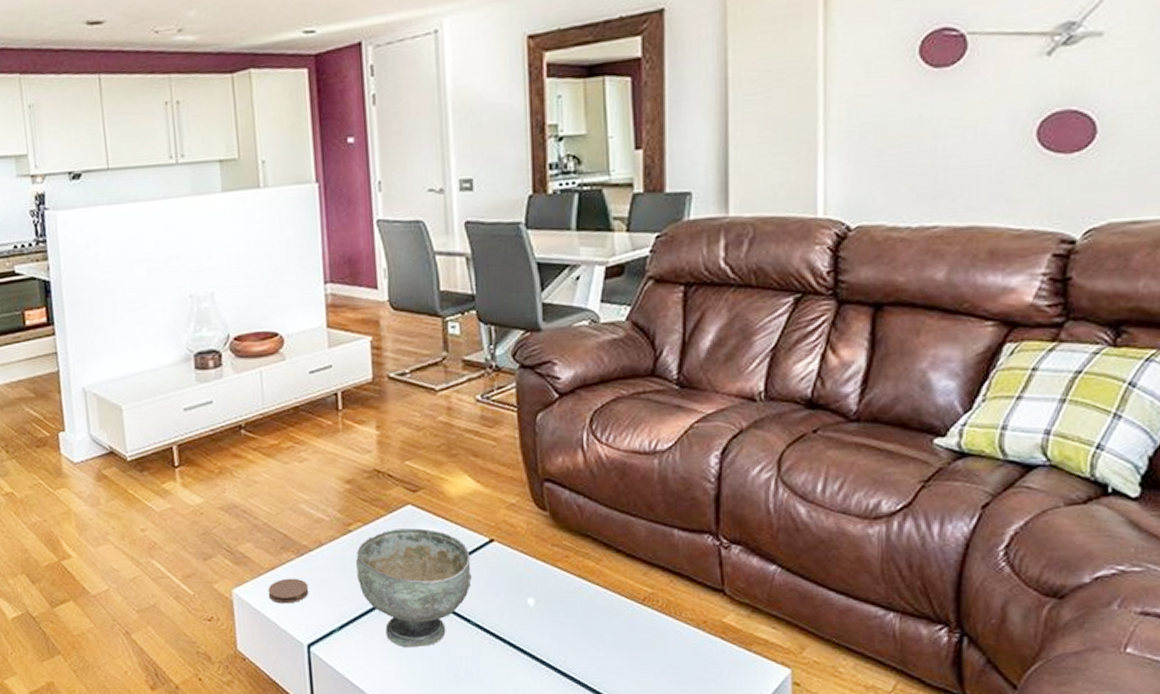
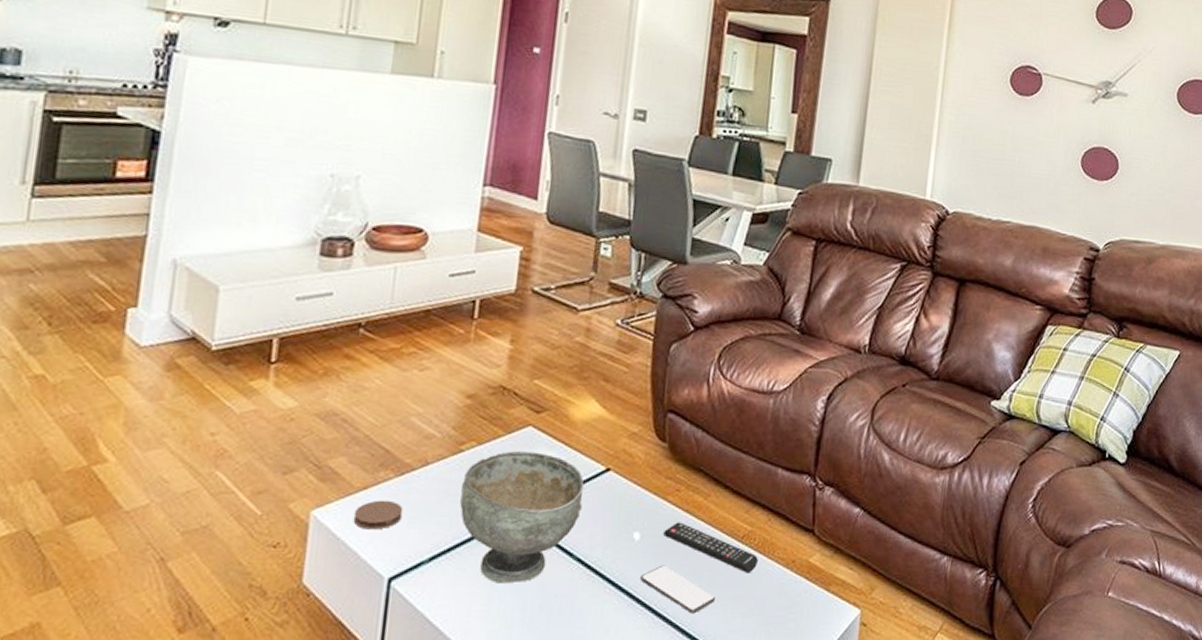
smartphone: none [541,628,624,674] -> present [640,565,716,614]
remote control: none [558,587,664,635] -> present [663,522,758,574]

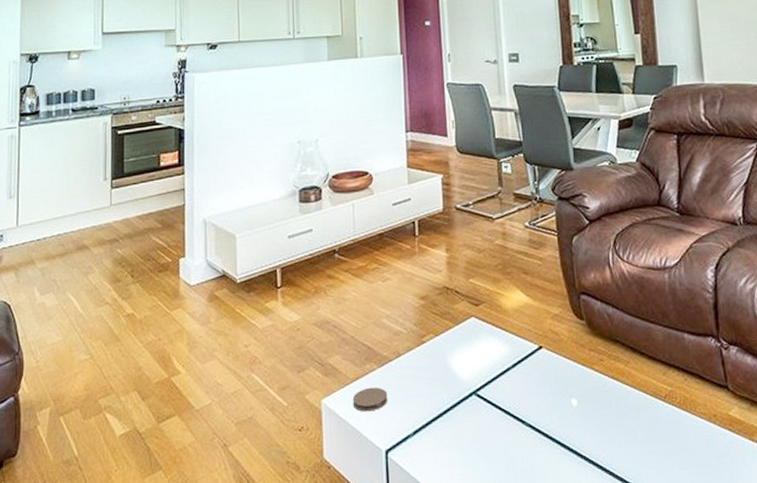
decorative bowl: present [460,451,585,584] -> none [428,338,525,450]
smartphone: present [640,565,716,614] -> none [584,426,653,468]
remote control: present [663,522,758,574] -> none [596,387,683,429]

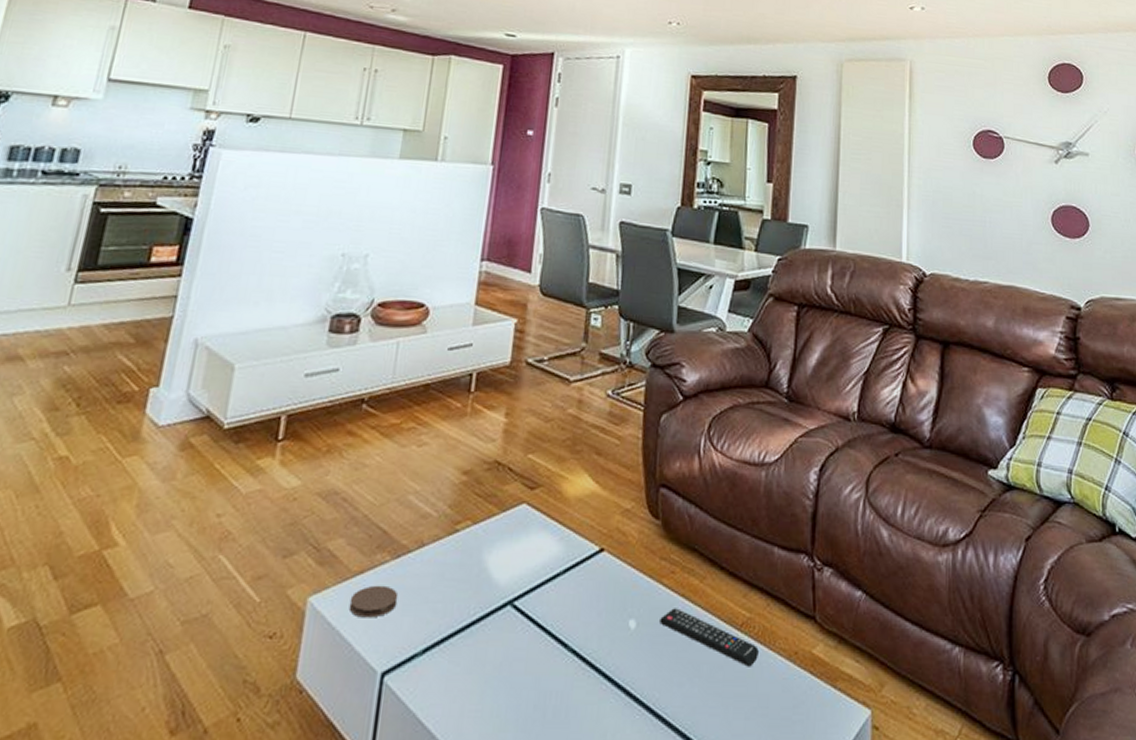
remote control: none [596,387,683,429] -> present [660,608,759,667]

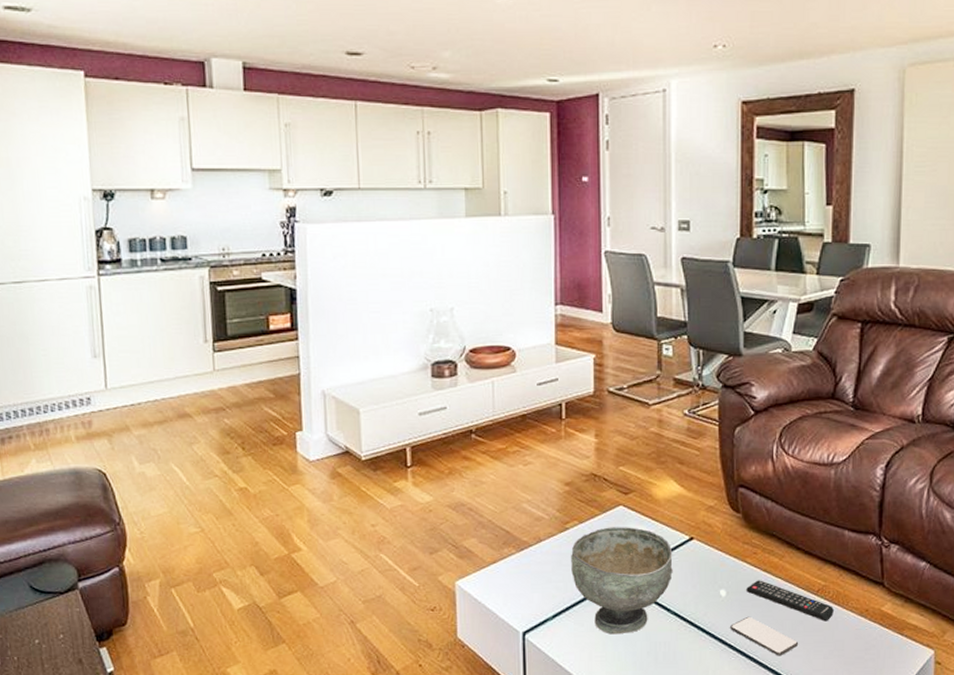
coaster: present [349,585,399,618] -> none [489,571,527,595]
decorative bowl: none [454,531,579,679] -> present [571,527,673,635]
smartphone: none [637,657,717,715] -> present [730,616,799,656]

